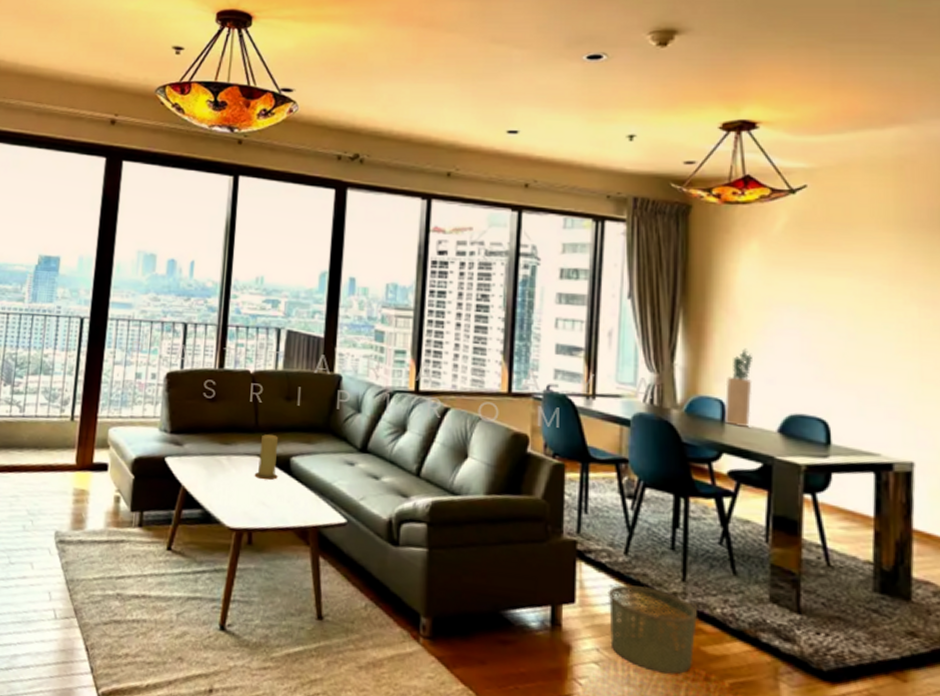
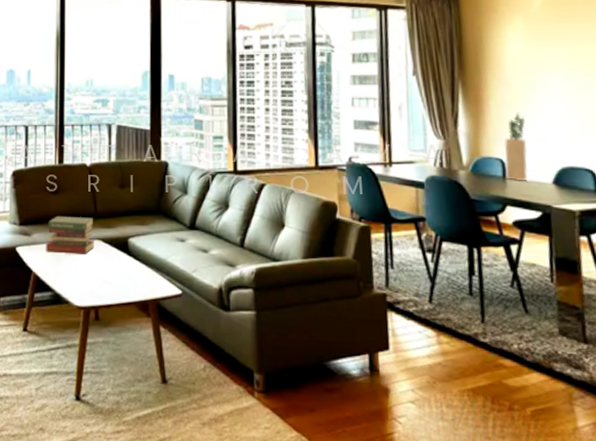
books: none [198,426,253,471] -> present [45,216,94,254]
candle: present [254,434,279,480] -> none [97,220,118,260]
basket: present [608,584,699,674] -> none [417,329,498,407]

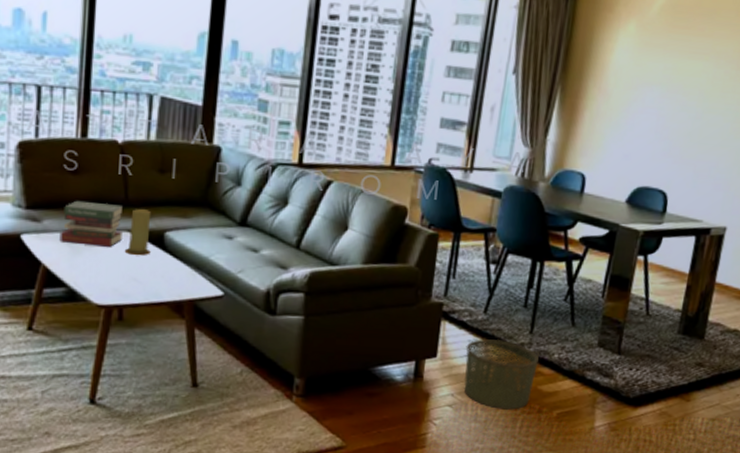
candle: none [97,220,118,260] -> present [124,209,152,255]
basket: none [417,329,498,407] -> present [464,339,540,410]
vase: present [504,112,528,181] -> none [583,125,615,198]

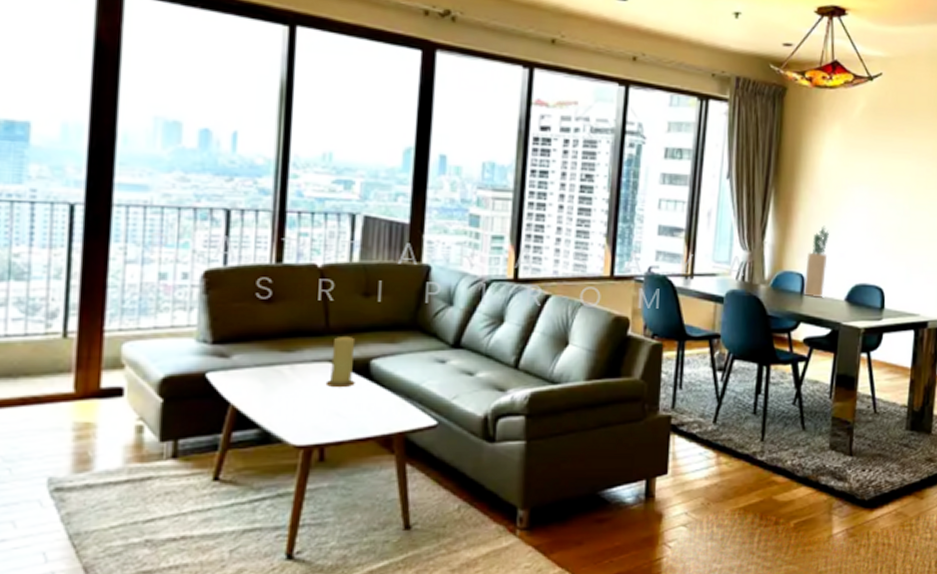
books: present [59,200,122,247] -> none [251,331,323,380]
basket: present [464,339,540,410] -> none [697,449,773,525]
vase: none [583,125,615,198] -> present [803,225,829,298]

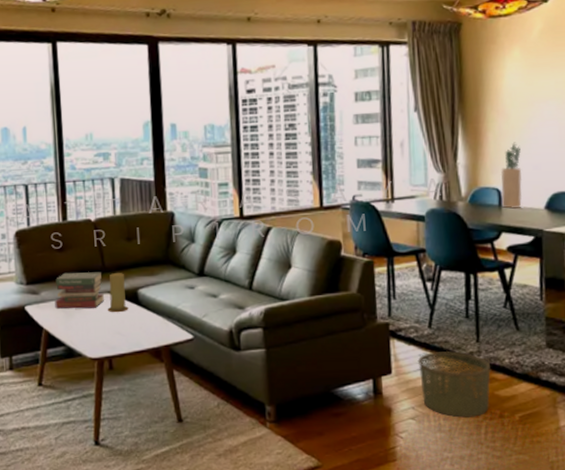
books: none [251,331,323,380] -> present [55,272,104,309]
basket: none [697,449,773,525] -> present [417,350,491,418]

